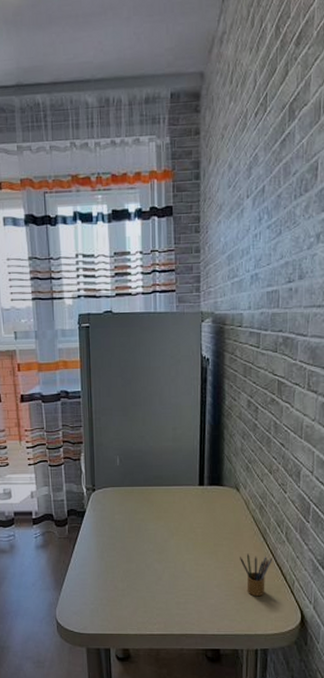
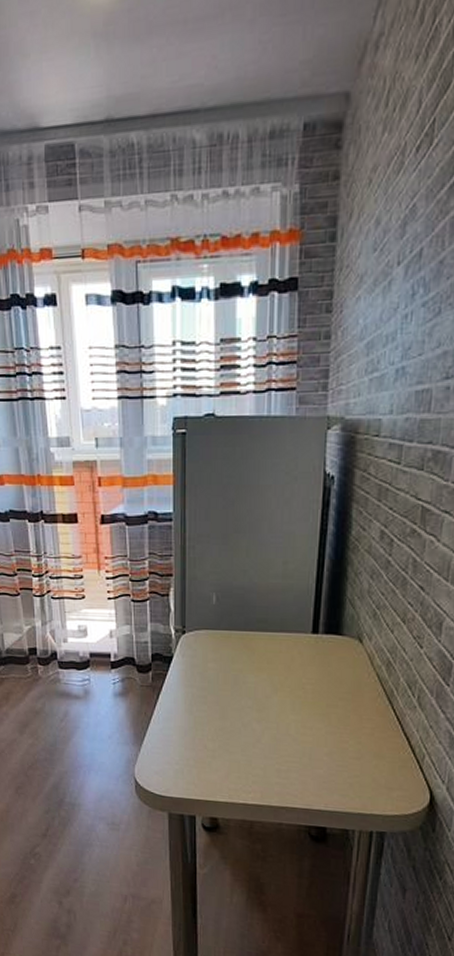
pencil box: present [240,553,273,597] -> none [358,718,399,771]

